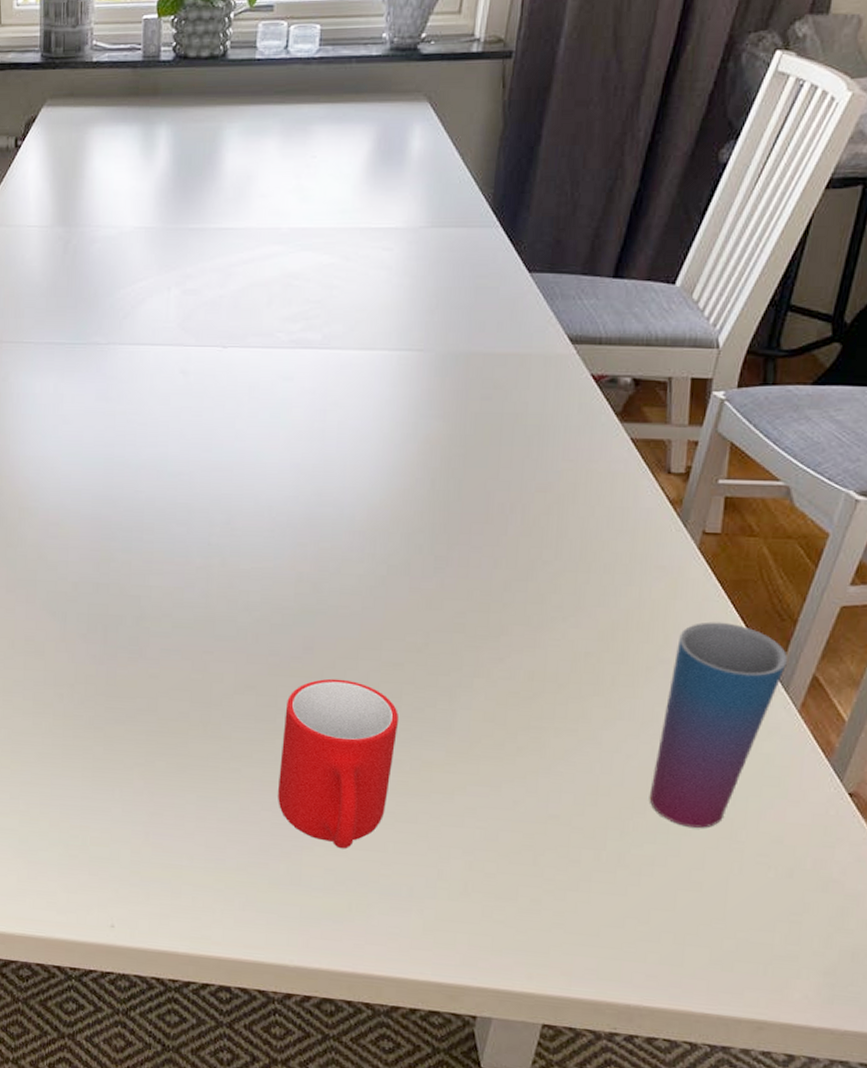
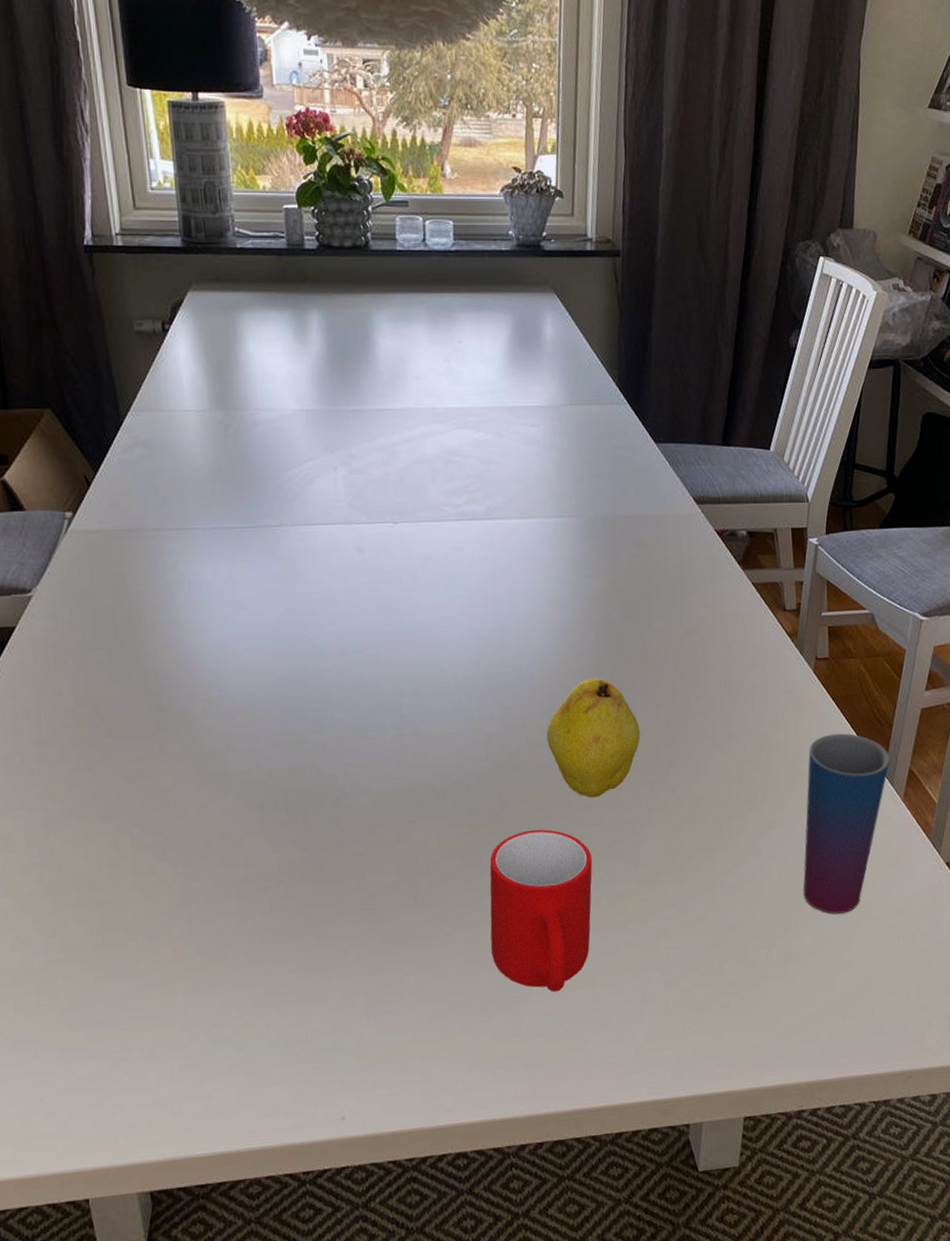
fruit: none [362,527,471,655] -> present [546,678,640,798]

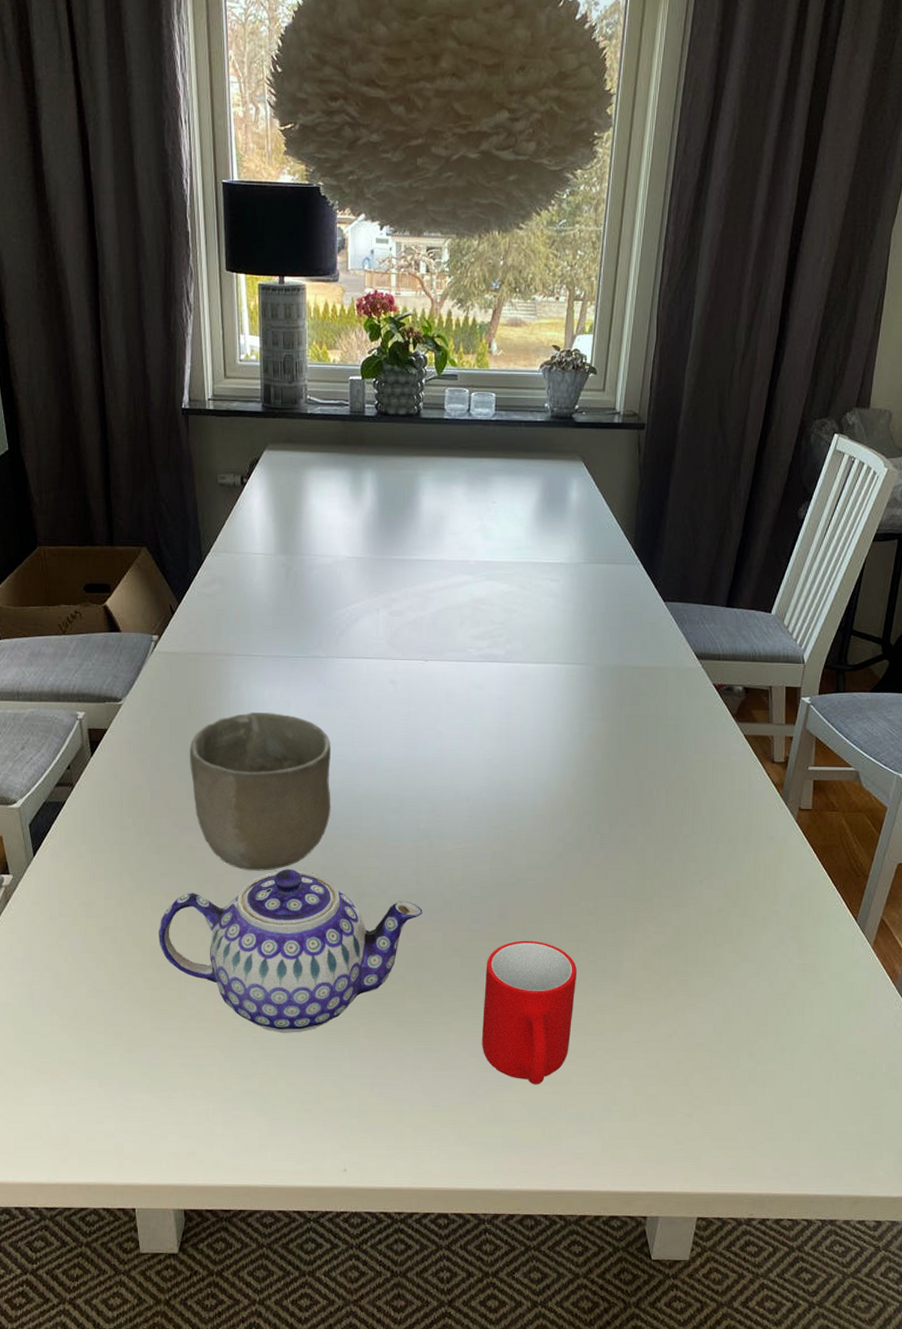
teapot: none [96,774,413,967] -> present [159,869,423,1033]
bowl: none [120,593,297,780] -> present [189,711,331,871]
fruit: present [546,678,640,798] -> none [545,810,629,917]
cup: present [803,733,890,914] -> none [769,880,863,1045]

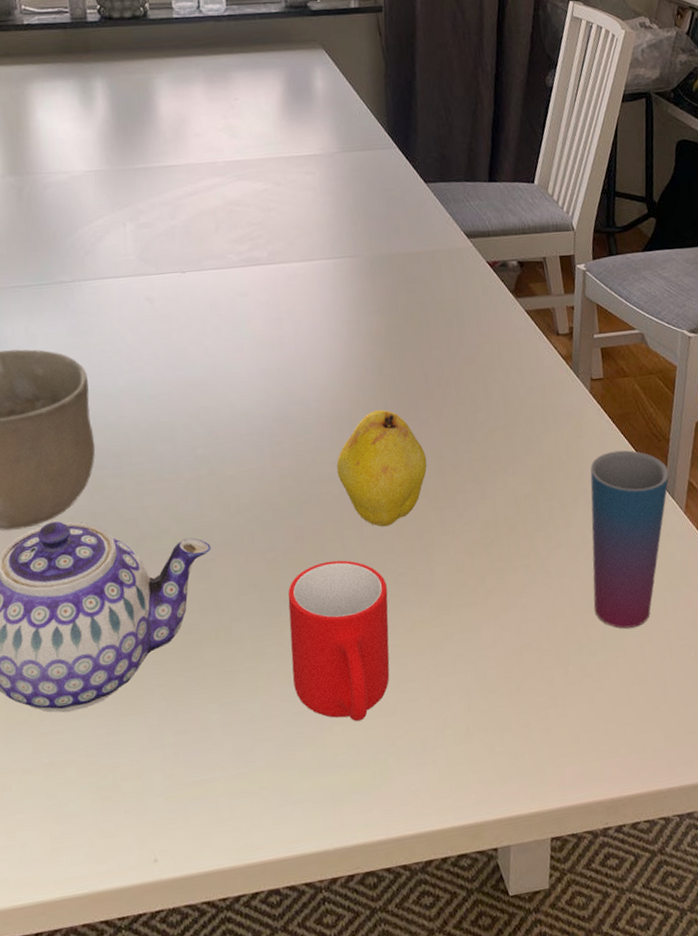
fruit: none [545,810,629,917] -> present [336,409,427,527]
cup: none [769,880,863,1045] -> present [590,450,669,629]

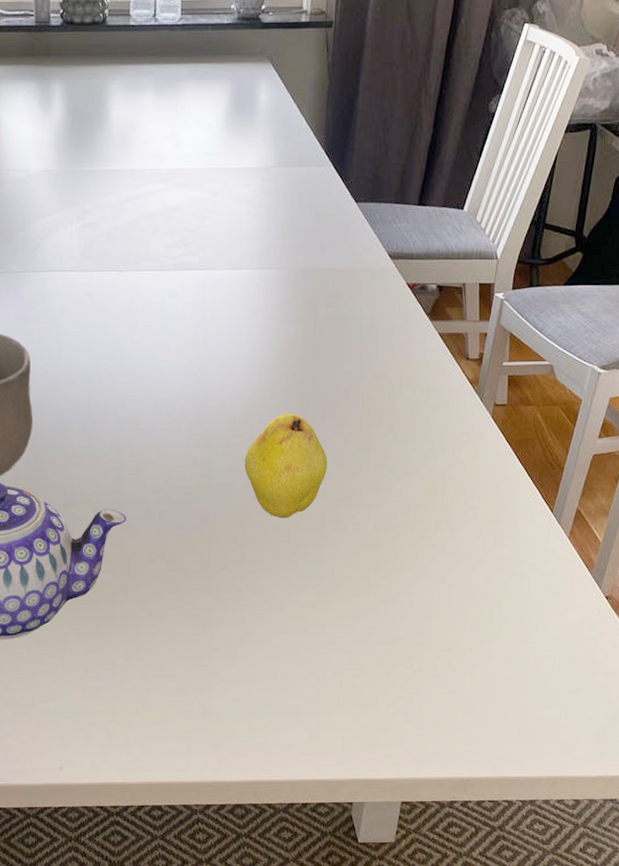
cup: present [288,560,390,722] -> none [188,543,279,681]
cup: present [590,450,669,629] -> none [468,473,558,634]

